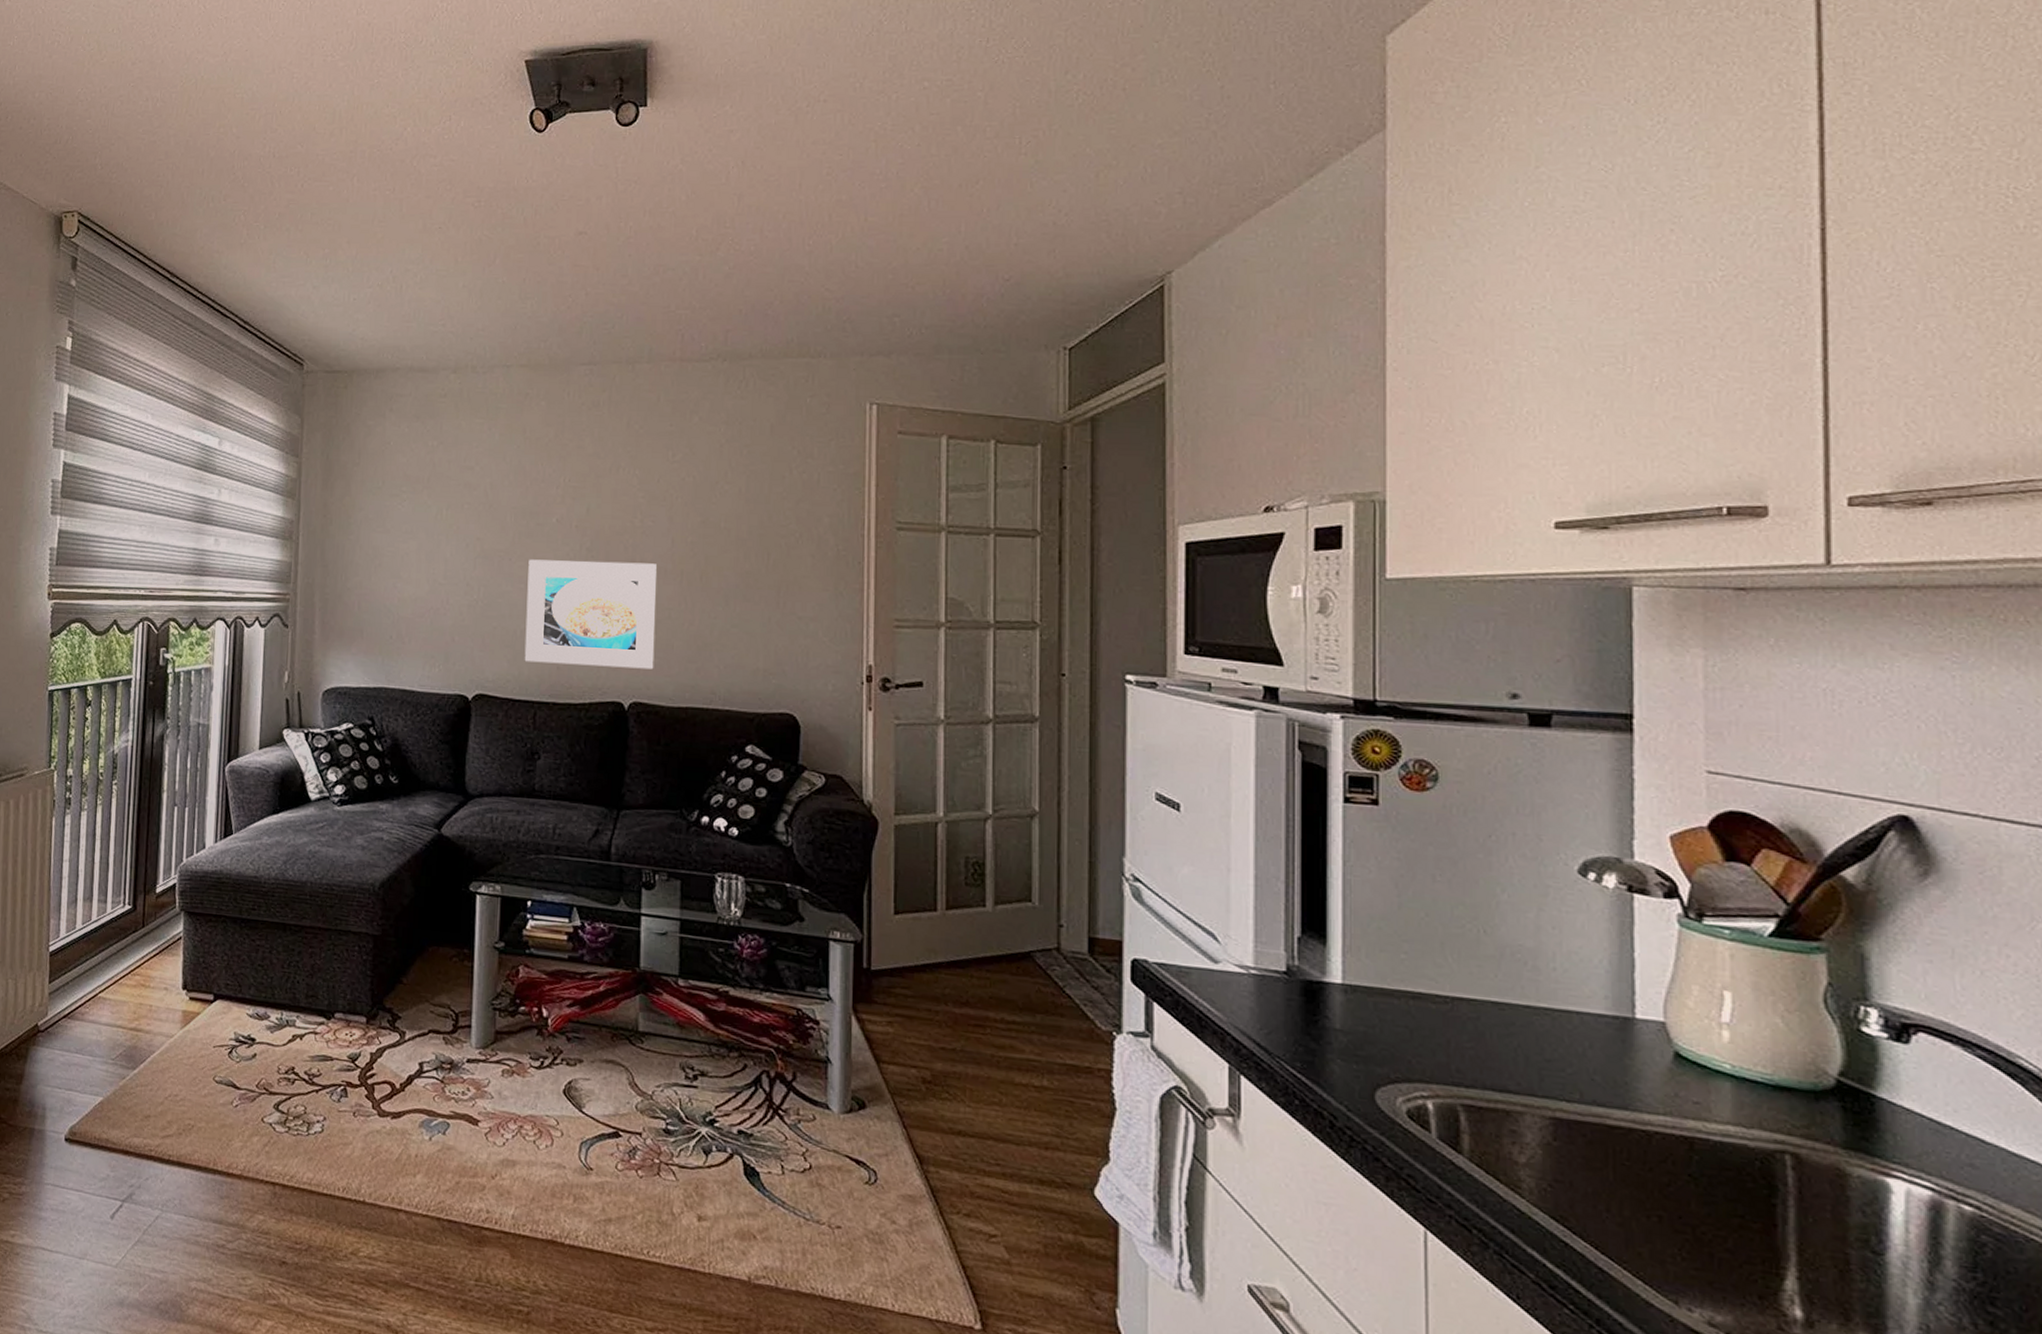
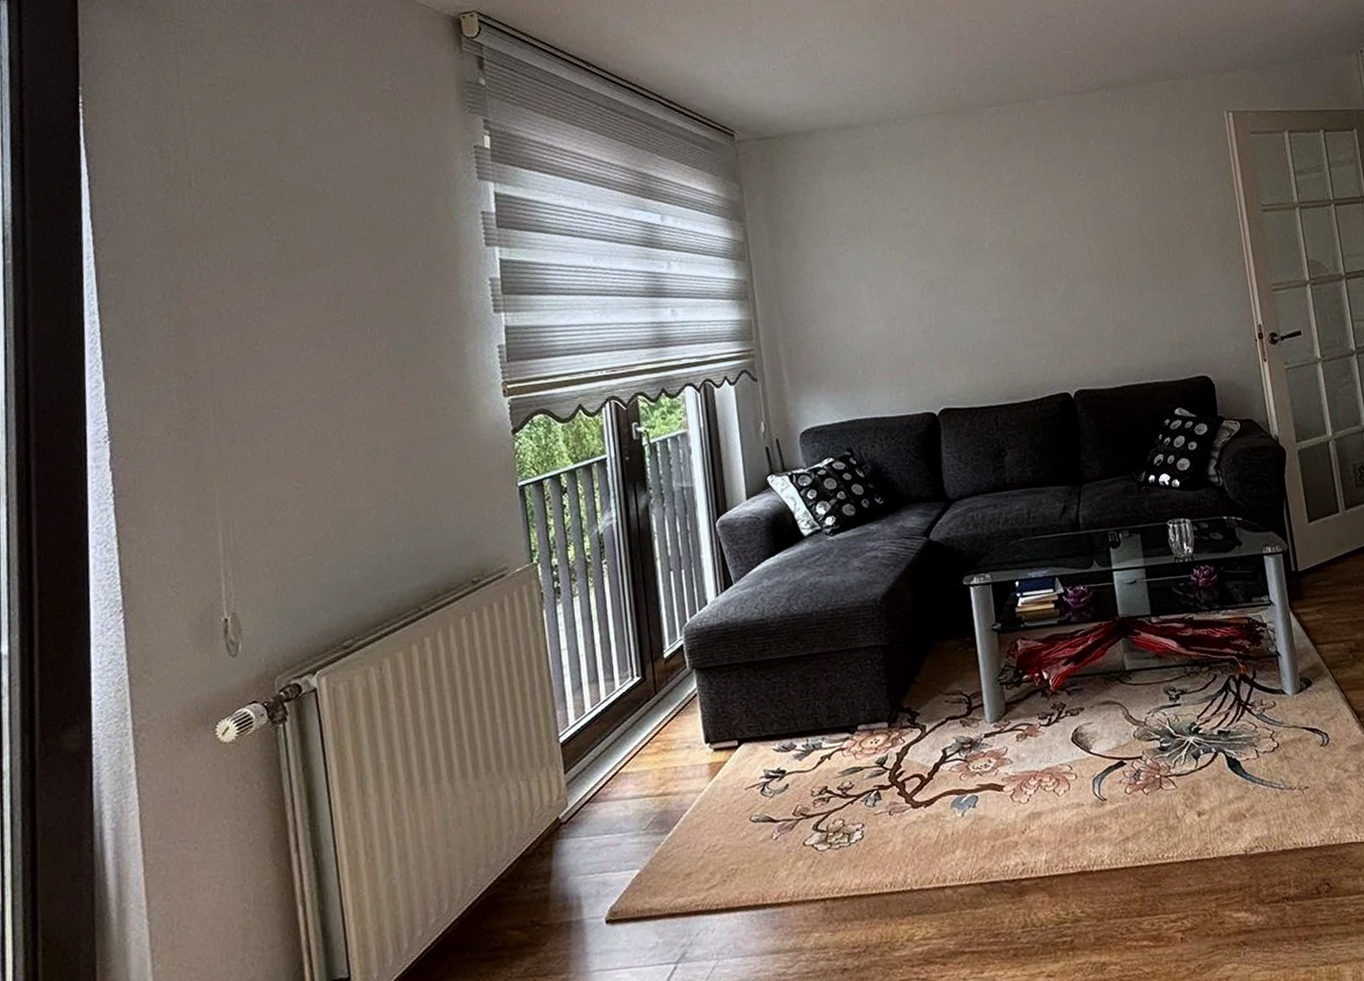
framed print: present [524,559,657,670] -> none [970,269,1091,373]

